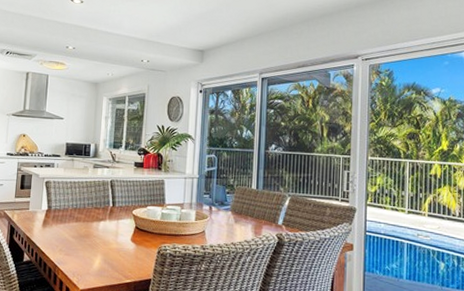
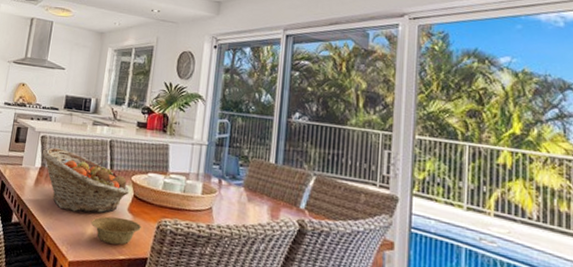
fruit basket: none [48,191,132,247] -> present [42,147,130,214]
bowl: none [98,247,144,271] -> present [90,216,141,245]

